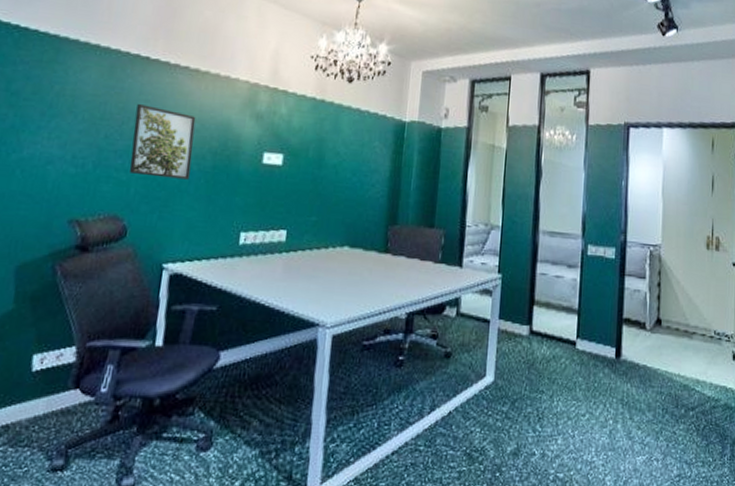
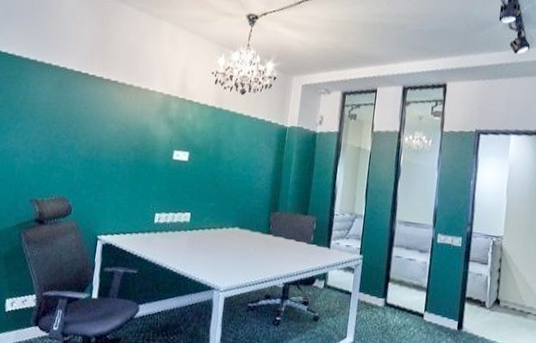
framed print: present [129,104,196,180] -> none [73,111,123,171]

